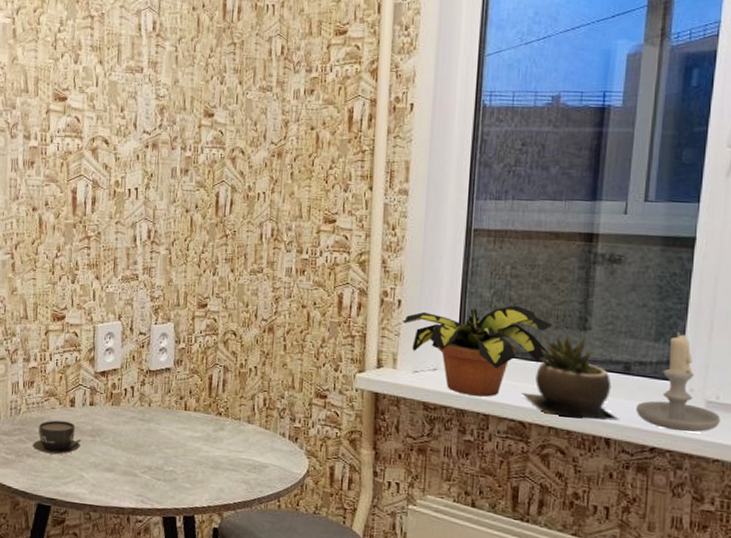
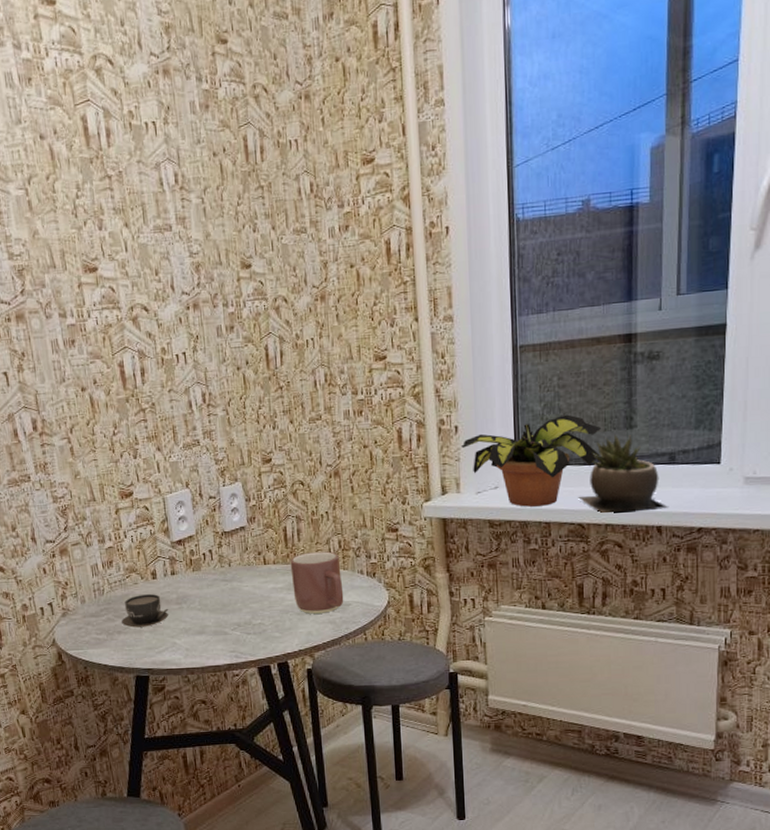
mug: none [210,405,263,472] -> present [290,551,344,614]
candle: present [636,332,720,433] -> none [683,417,758,510]

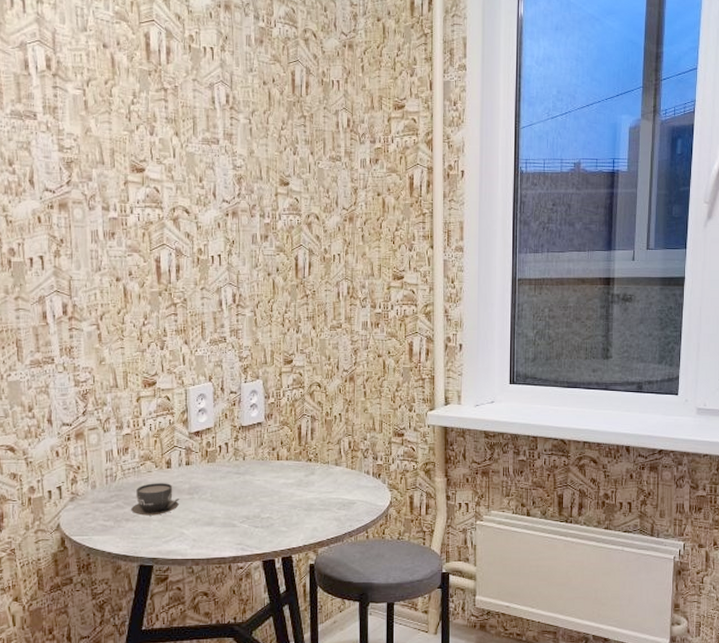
mug: present [290,551,344,614] -> none [302,451,350,510]
flower pot: present [461,414,602,507] -> none [464,342,583,421]
succulent plant: present [578,435,670,514] -> none [562,363,637,432]

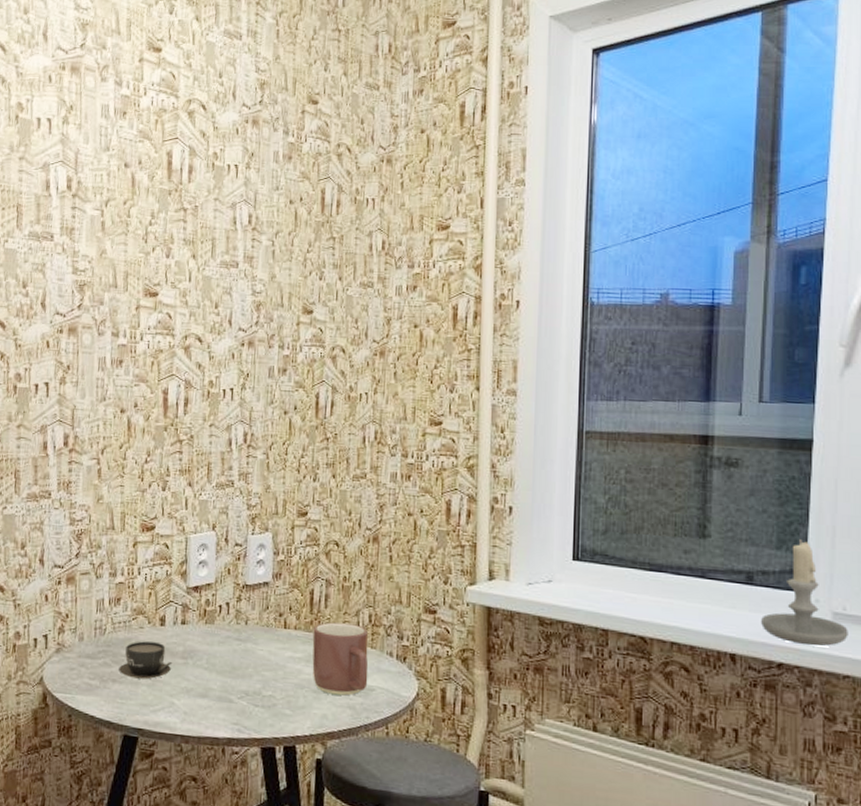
mug: none [302,451,350,510] -> present [312,622,369,696]
candle: none [648,355,707,435] -> present [761,539,848,647]

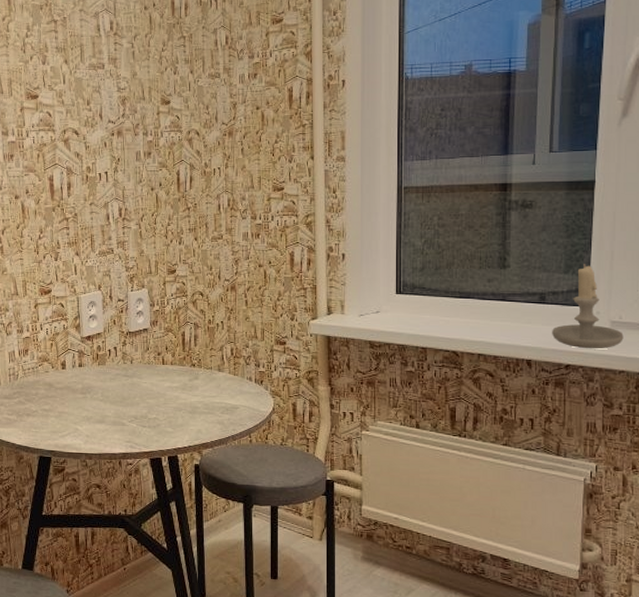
teacup: present [119,641,173,679] -> none [31,382,74,412]
mug: present [312,622,369,696] -> none [186,357,233,414]

